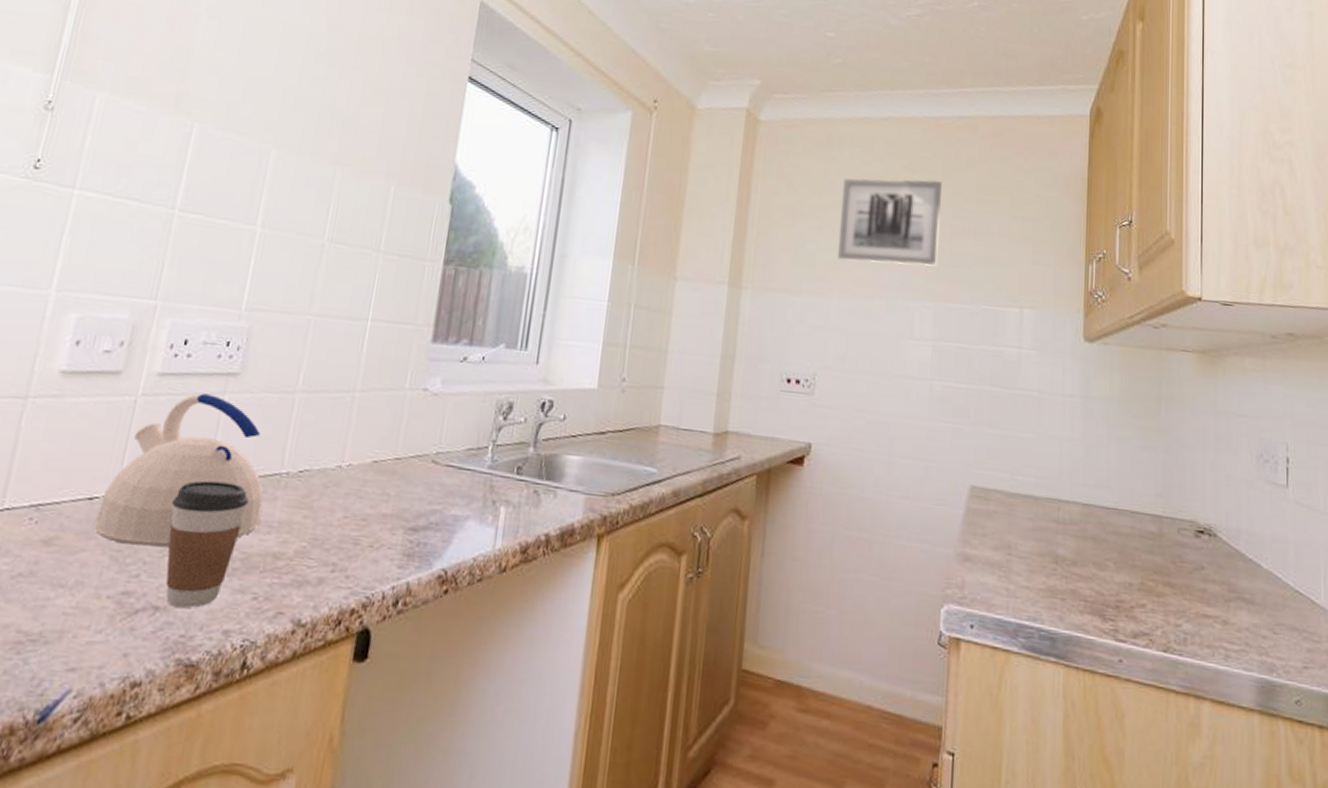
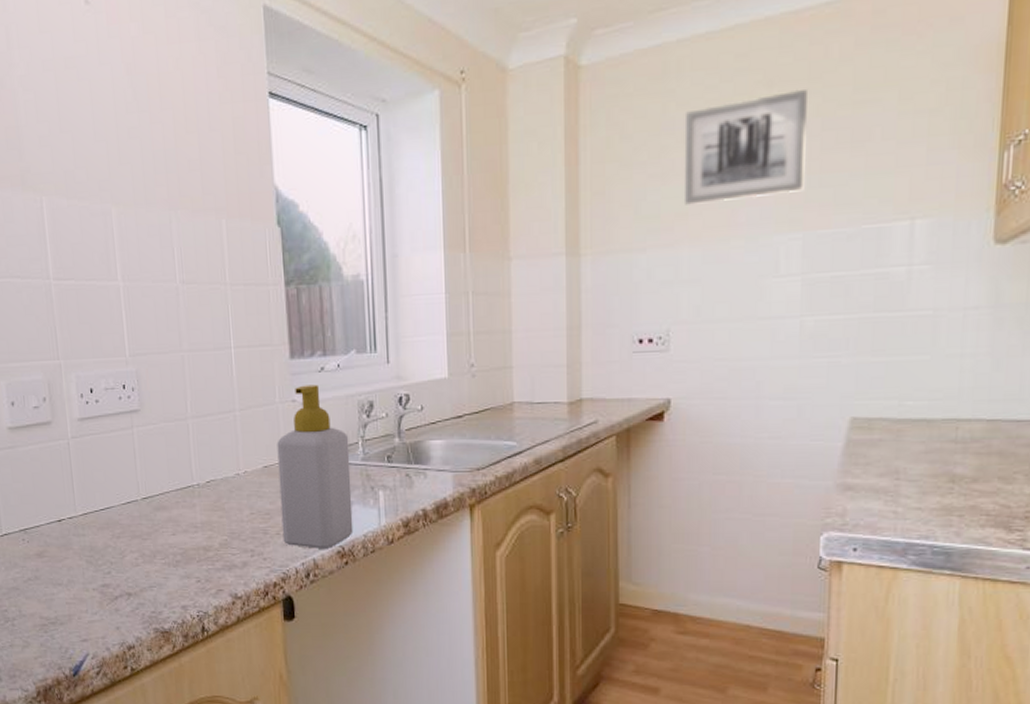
kettle: present [93,393,264,547] -> none [67,430,188,551]
coffee cup: present [165,480,249,608] -> none [118,497,174,592]
soap bottle: none [375,373,479,571] -> present [277,384,354,549]

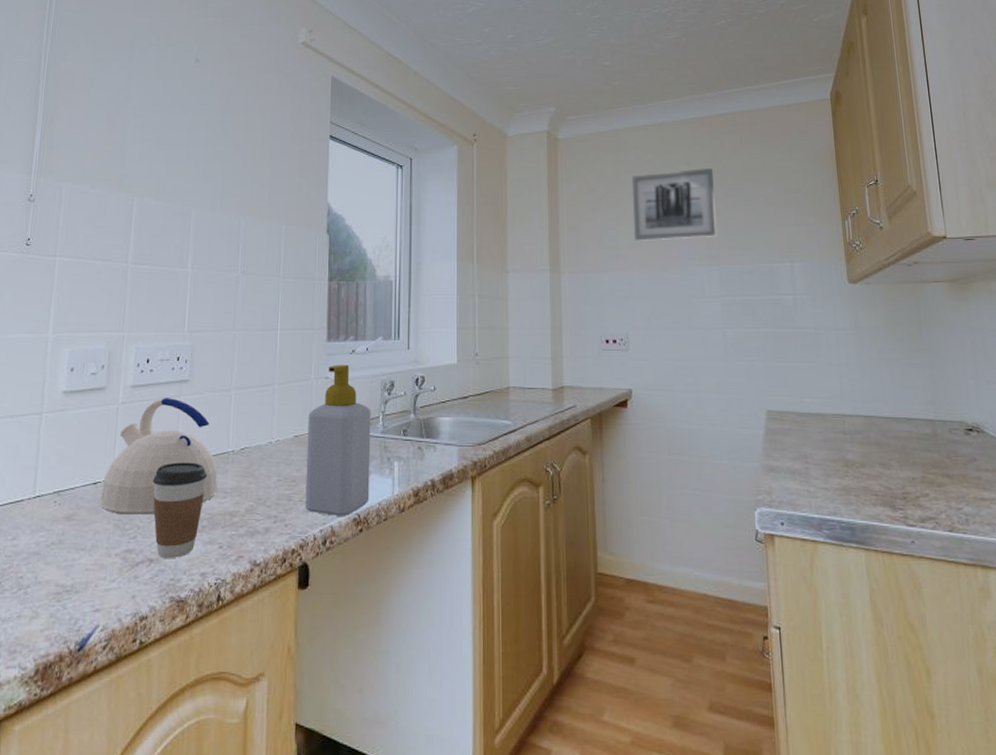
kettle: none [67,430,188,551] -> present [99,398,219,515]
coffee cup: none [118,497,174,592] -> present [153,462,207,558]

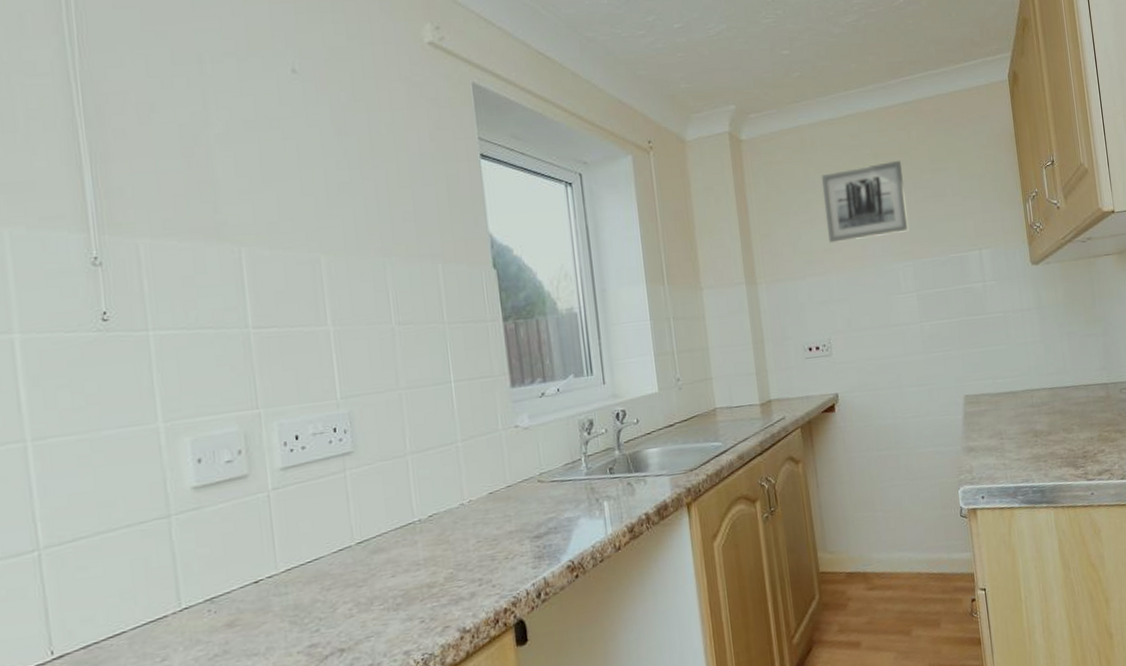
kettle: present [99,398,219,515] -> none [265,474,410,610]
coffee cup: present [153,462,207,558] -> none [328,539,394,645]
soap bottle: present [305,364,371,516] -> none [501,409,582,568]

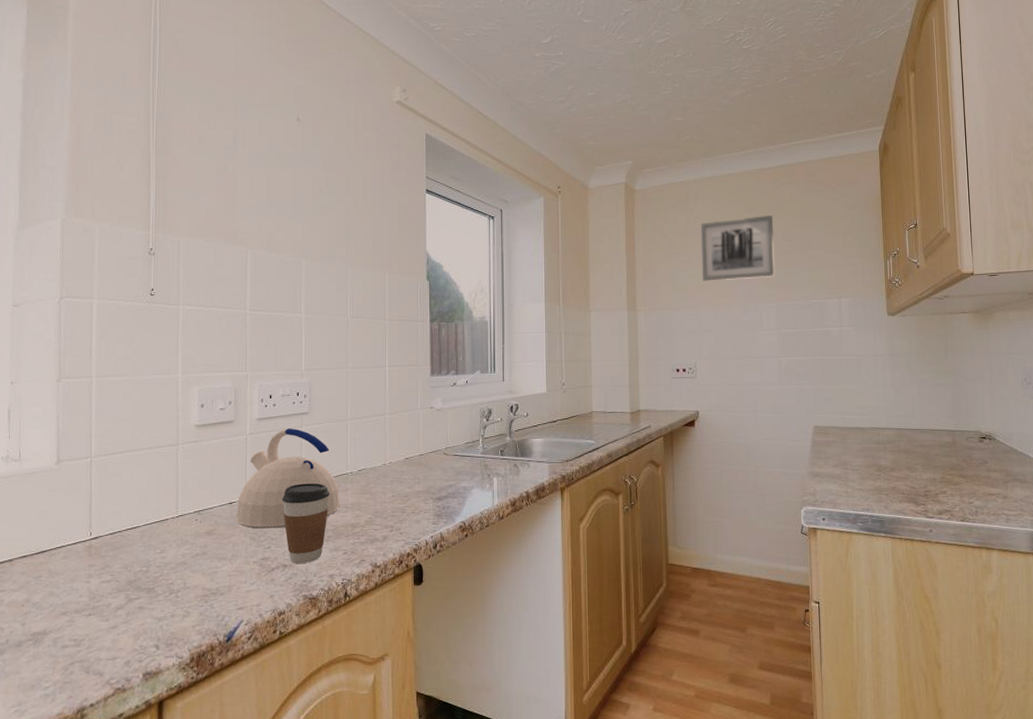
kettle: none [265,474,410,610] -> present [236,428,341,529]
coffee cup: none [328,539,394,645] -> present [282,483,329,563]

